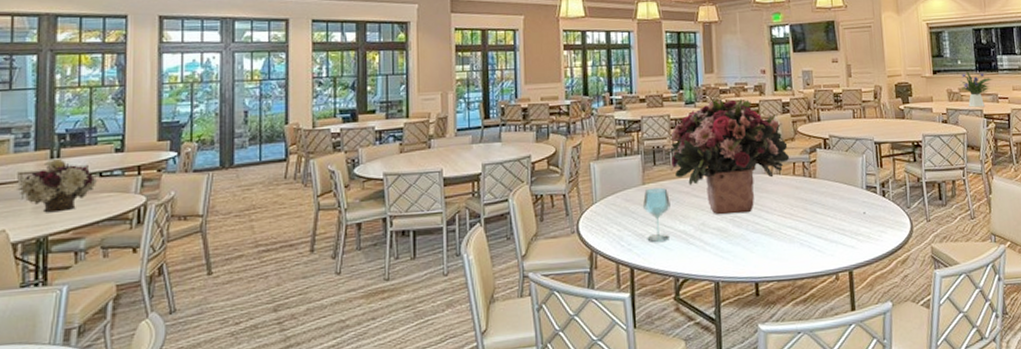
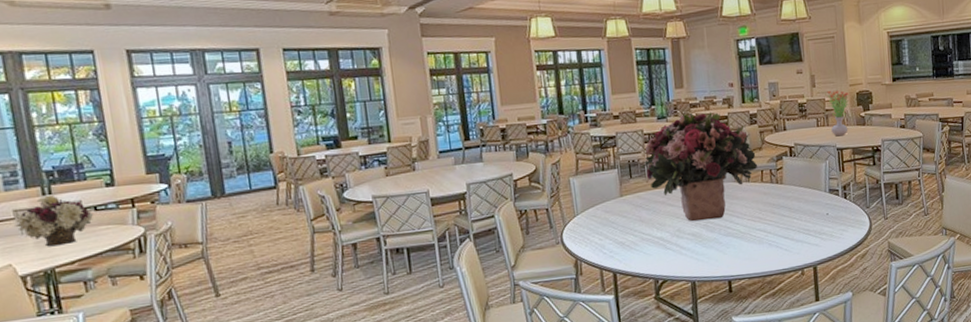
wine glass: present [642,187,671,242] -> none [621,198,648,249]
flower arrangement: none [861,81,887,130] -> present [825,90,849,137]
flower arrangement: present [959,71,993,108] -> none [917,77,949,112]

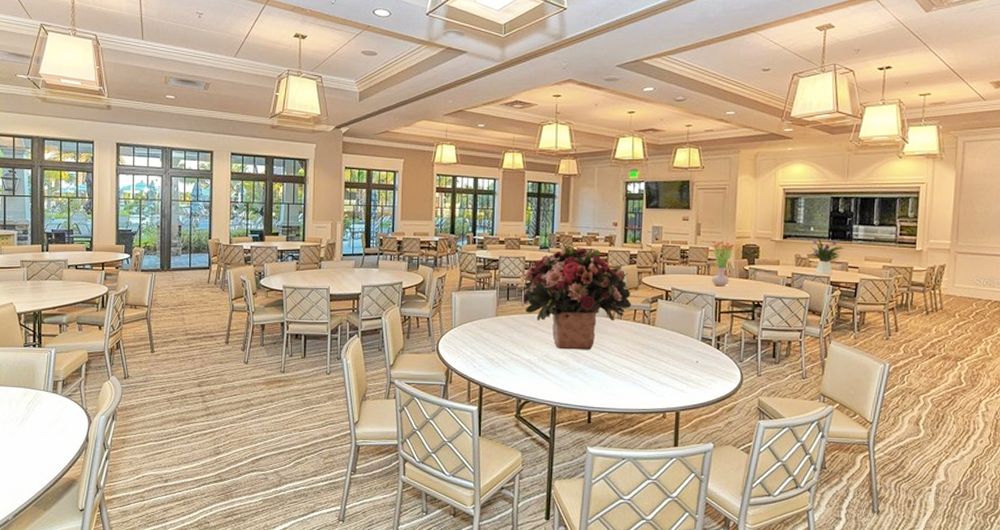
flower arrangement: present [15,194,94,247] -> none [20,252,75,293]
flower arrangement: none [917,77,949,112] -> present [808,238,845,274]

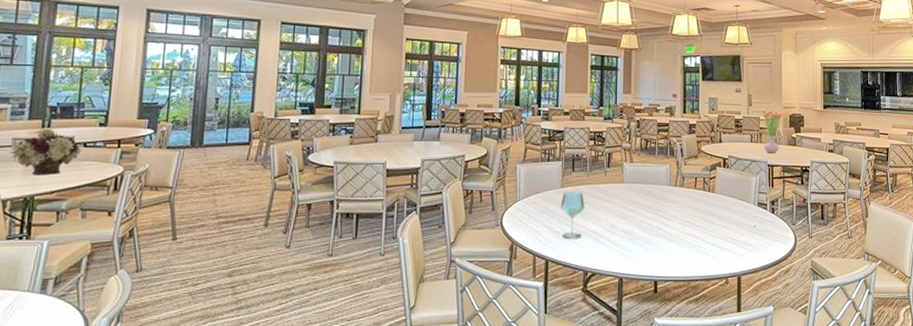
flower arrangement: none [20,252,75,293] -> present [10,128,82,175]
wine glass: none [494,320,519,367] -> present [560,191,585,239]
bouquet: present [519,246,632,350] -> none [584,117,693,219]
flower arrangement: present [808,238,845,274] -> none [846,108,876,140]

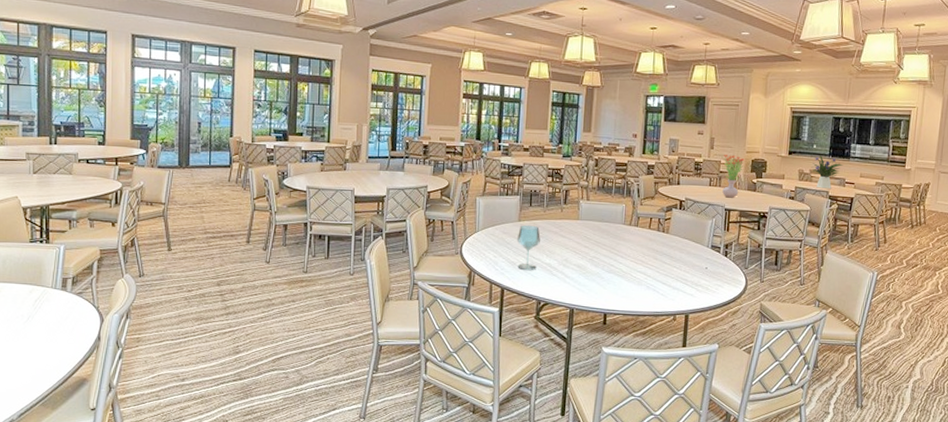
flower arrangement: present [10,128,82,175] -> none [25,144,86,188]
flower arrangement: none [846,108,876,140] -> present [810,155,843,189]

